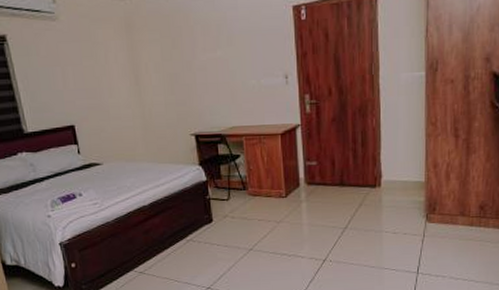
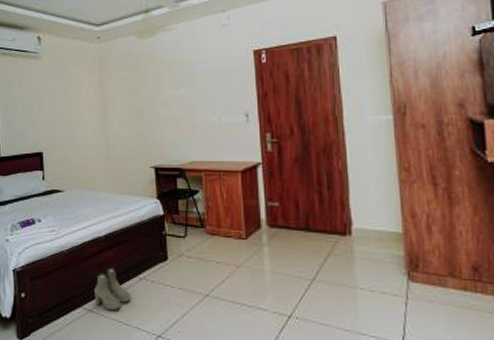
boots: none [144,233,180,271] -> present [94,268,131,311]

